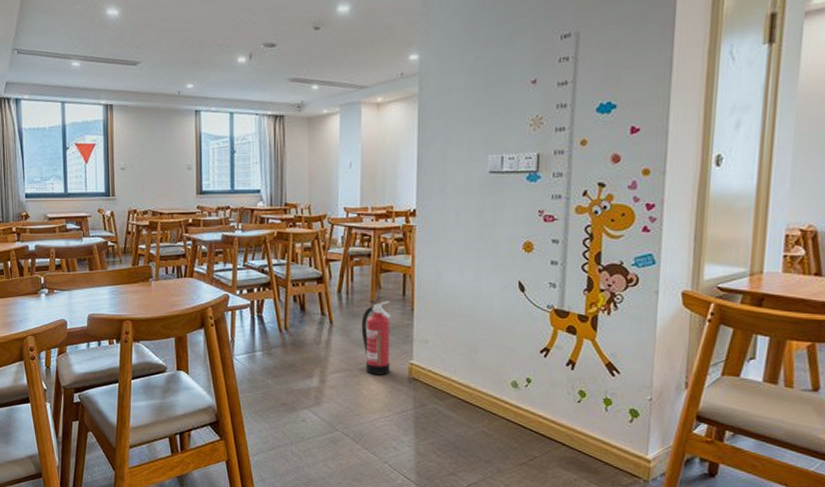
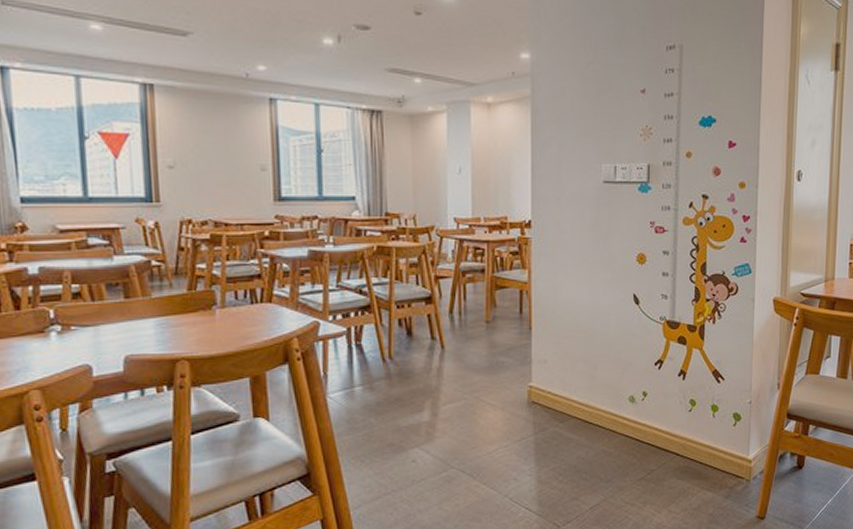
fire extinguisher: present [361,301,391,375] -> none [476,320,508,402]

